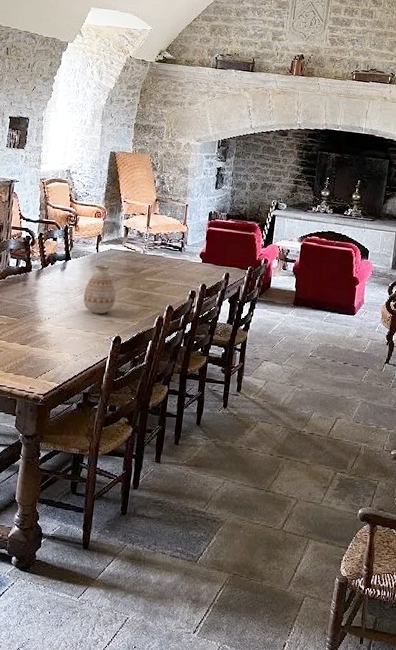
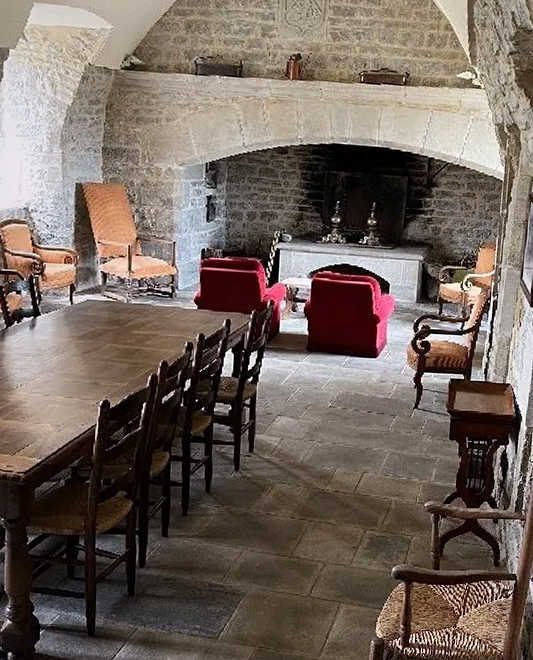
vase: present [83,264,116,314] -> none [60,319,99,376]

